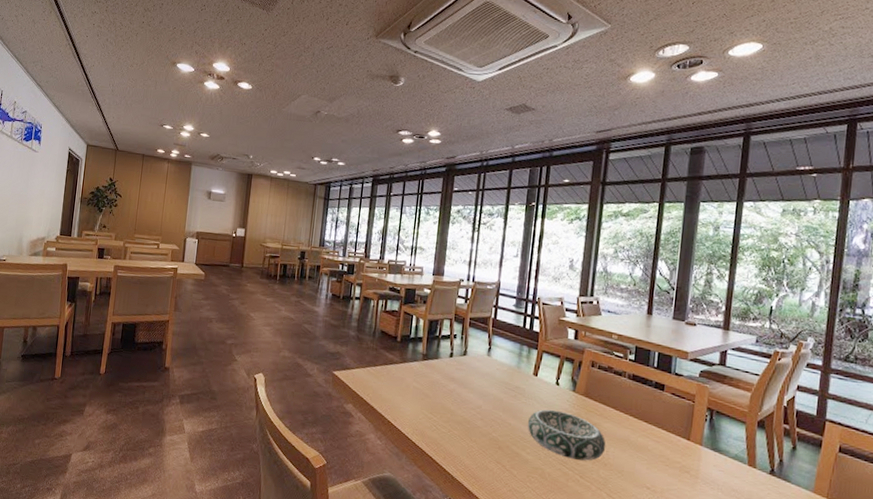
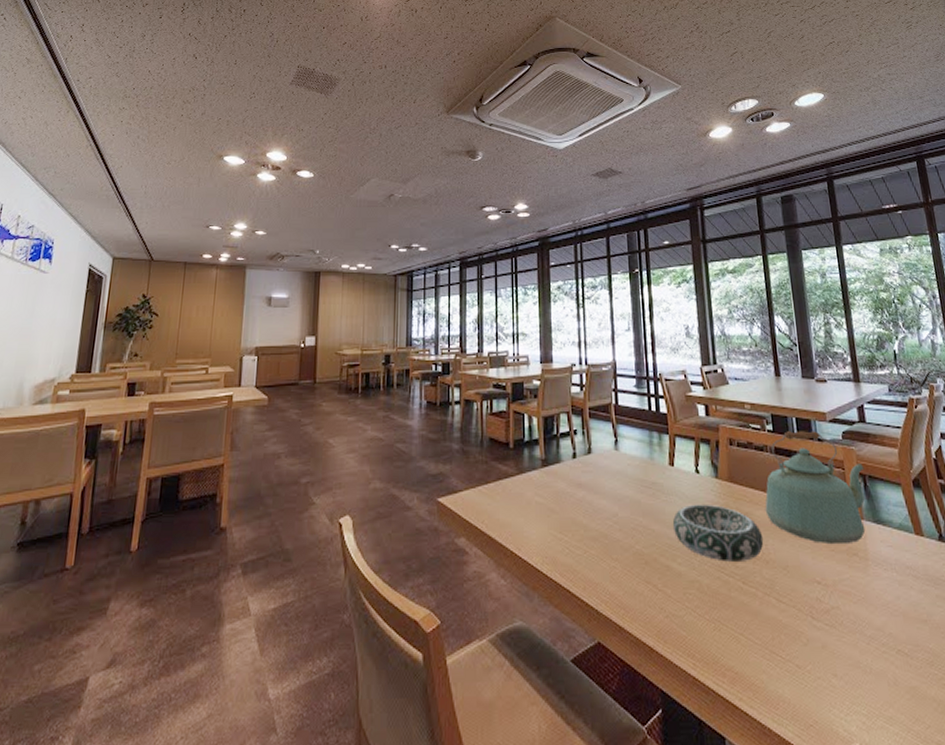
kettle: none [612,362,714,463] -> present [765,431,865,545]

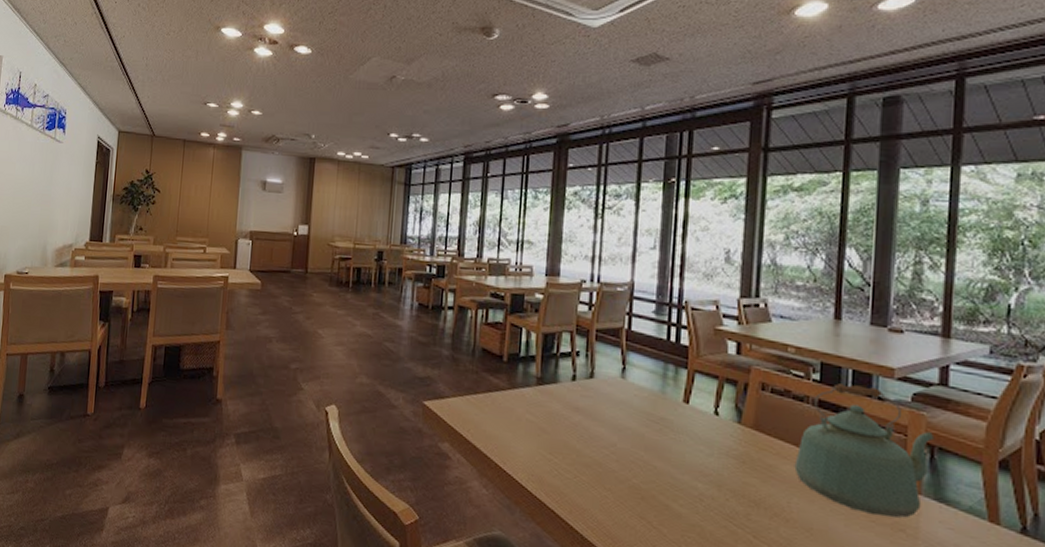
decorative bowl: present [672,504,764,562] -> none [678,447,787,516]

